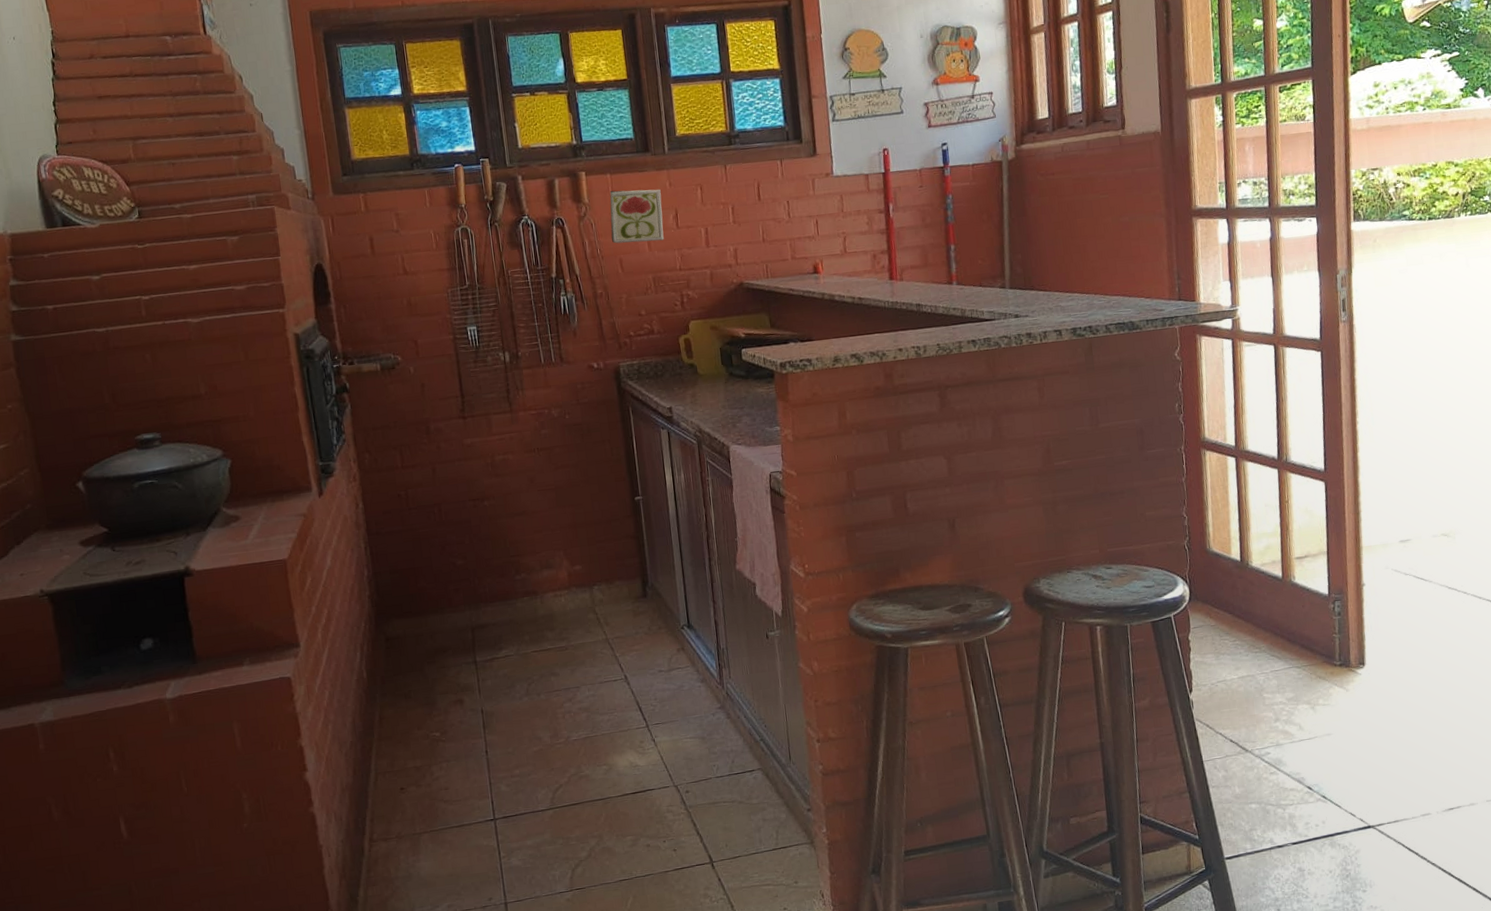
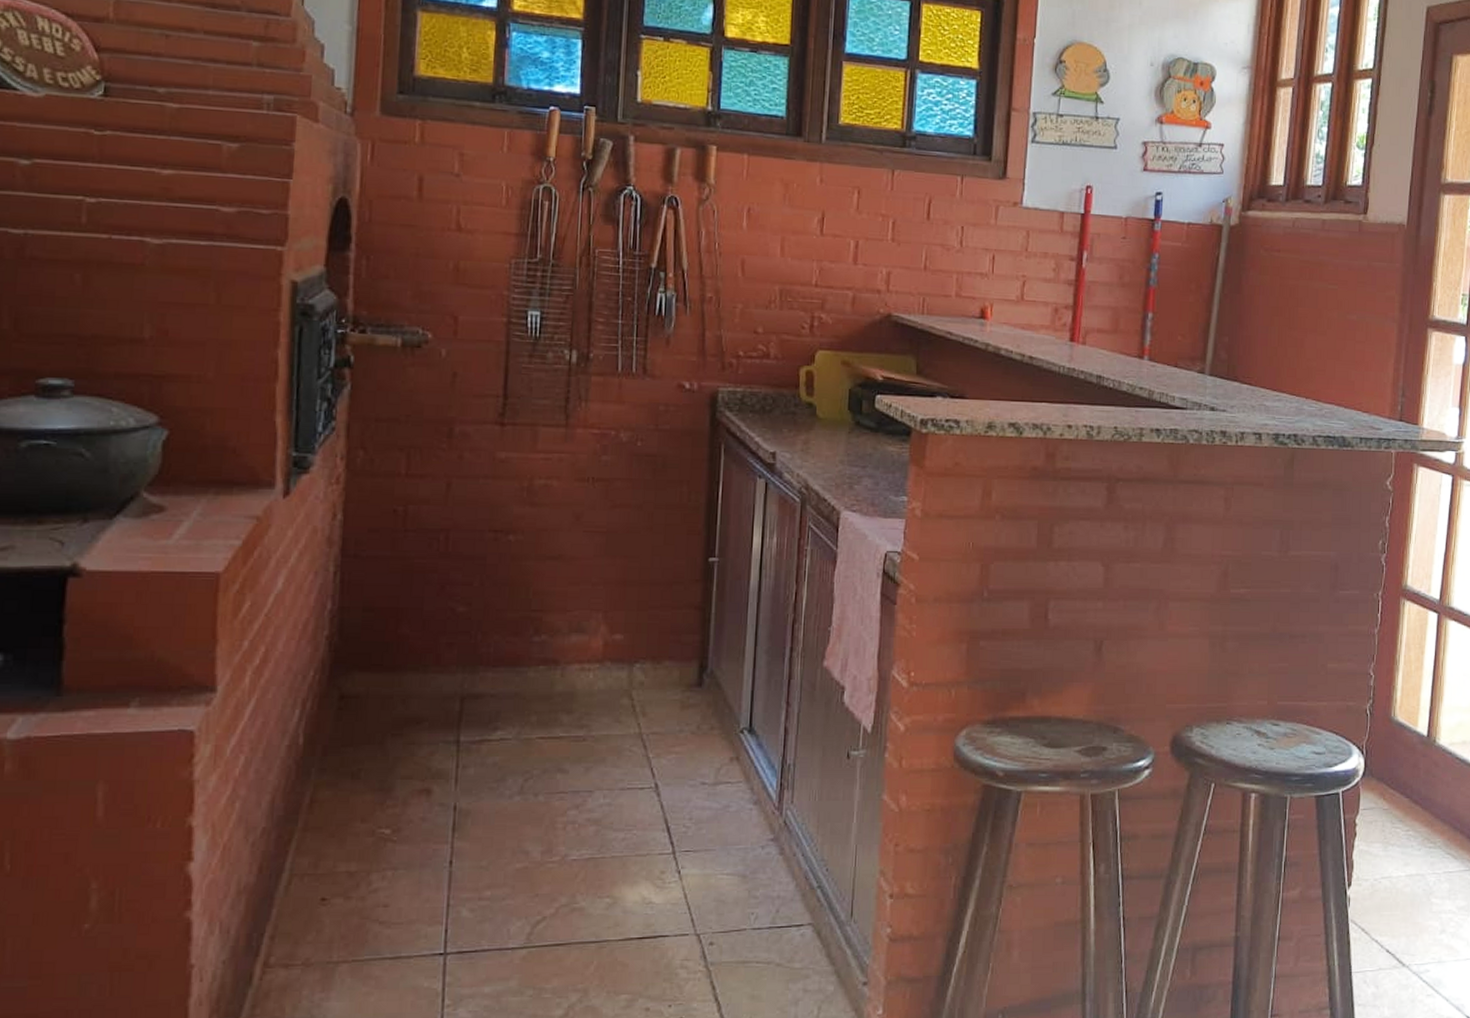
decorative tile: present [609,189,664,244] -> none [736,175,808,247]

